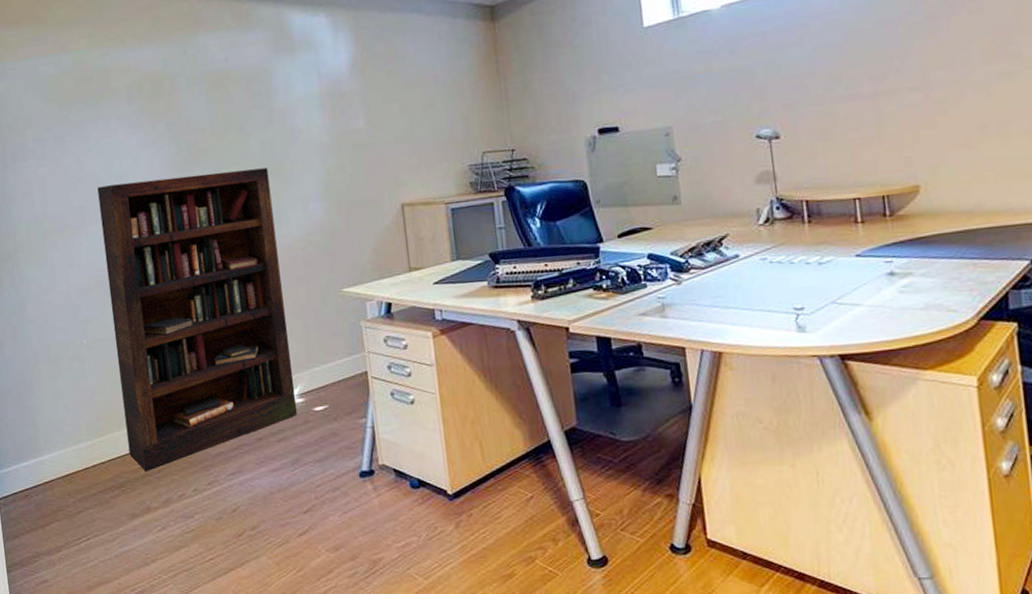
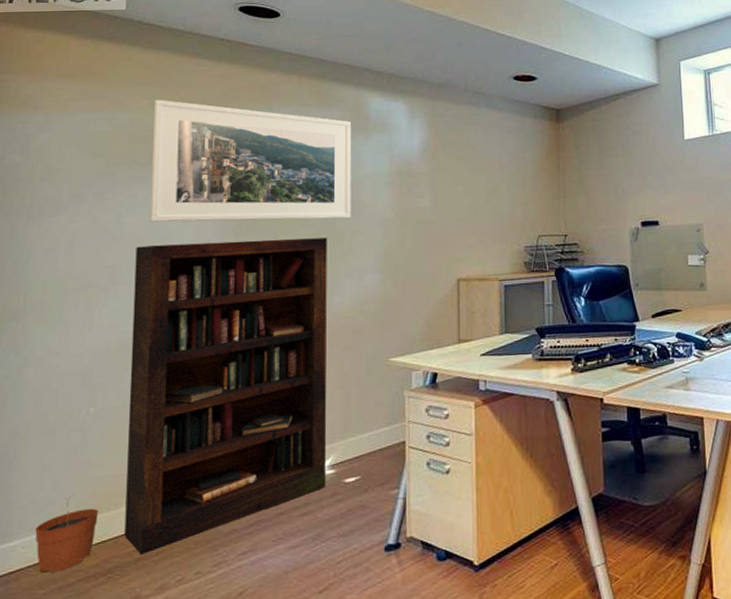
plant pot: none [58,418,106,484] -> present [35,495,99,572]
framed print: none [90,38,288,162] -> present [150,99,352,222]

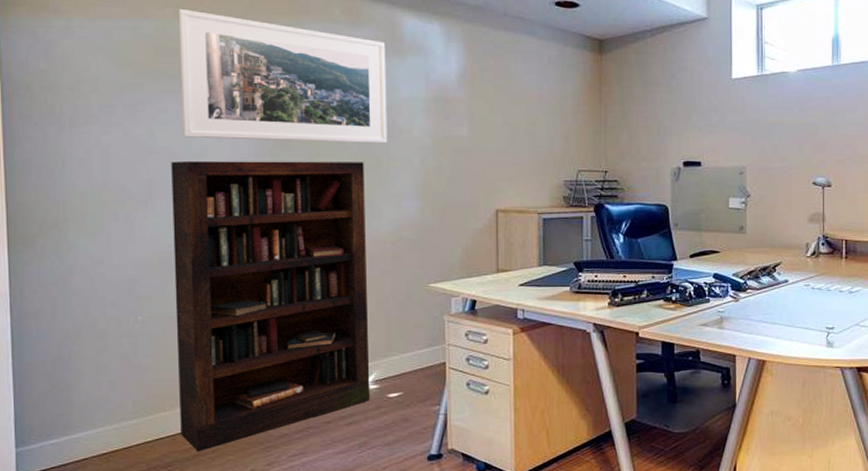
plant pot: present [35,495,99,572] -> none [96,395,155,463]

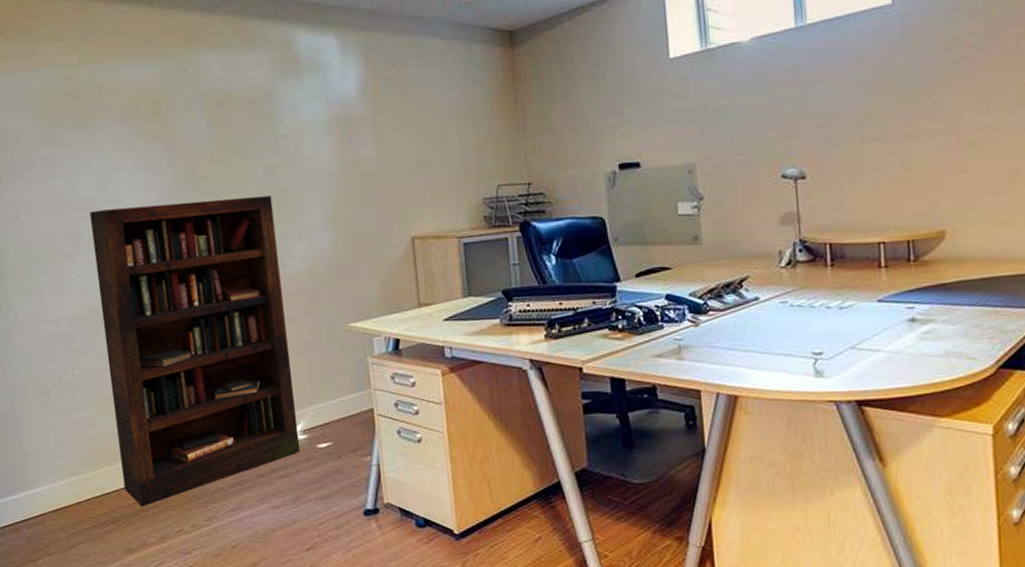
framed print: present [178,8,388,144] -> none [81,52,293,186]

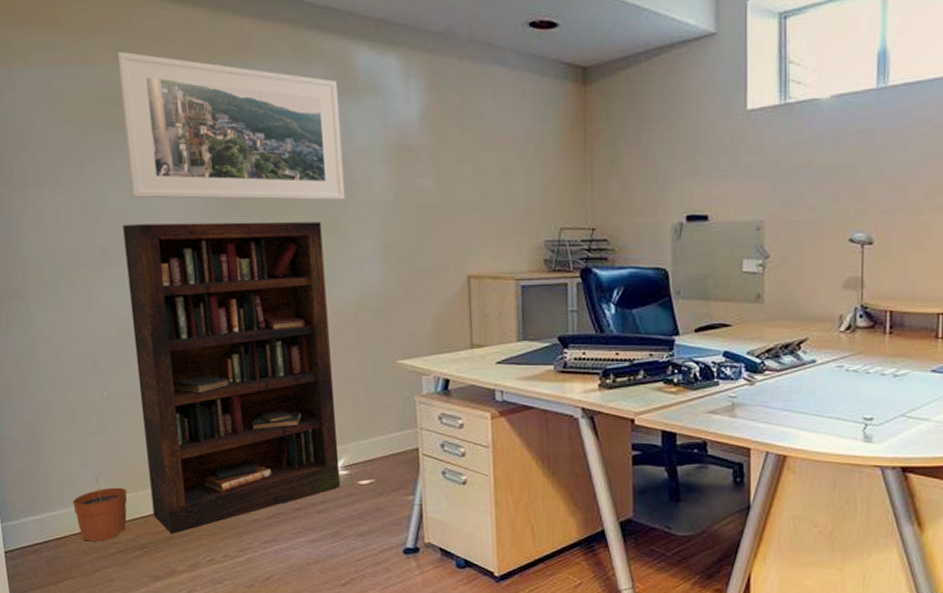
plant pot: none [49,451,100,518] -> present [72,474,127,542]
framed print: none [81,52,293,186] -> present [116,51,345,201]

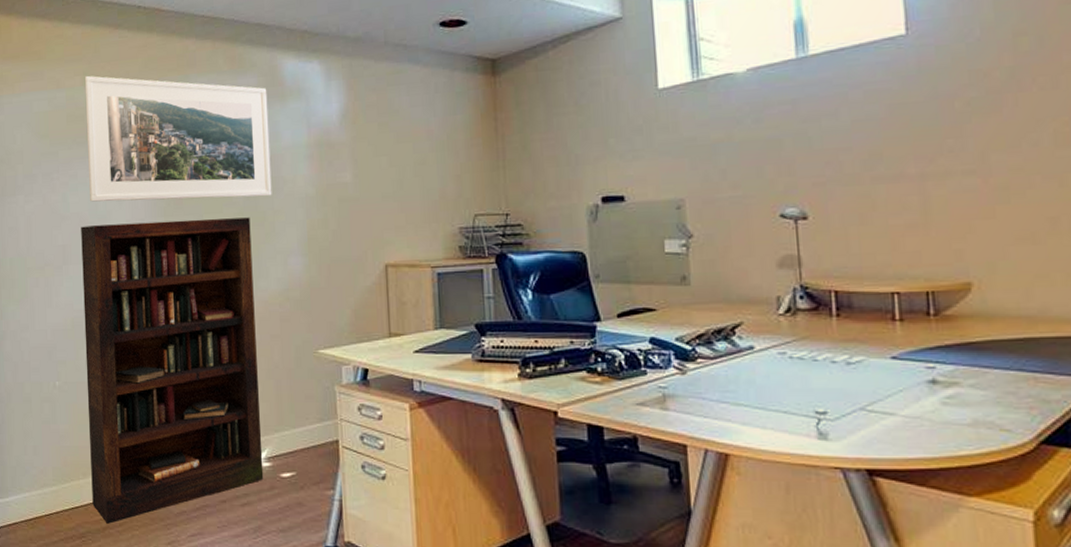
plant pot: present [72,474,127,542] -> none [24,461,71,529]

